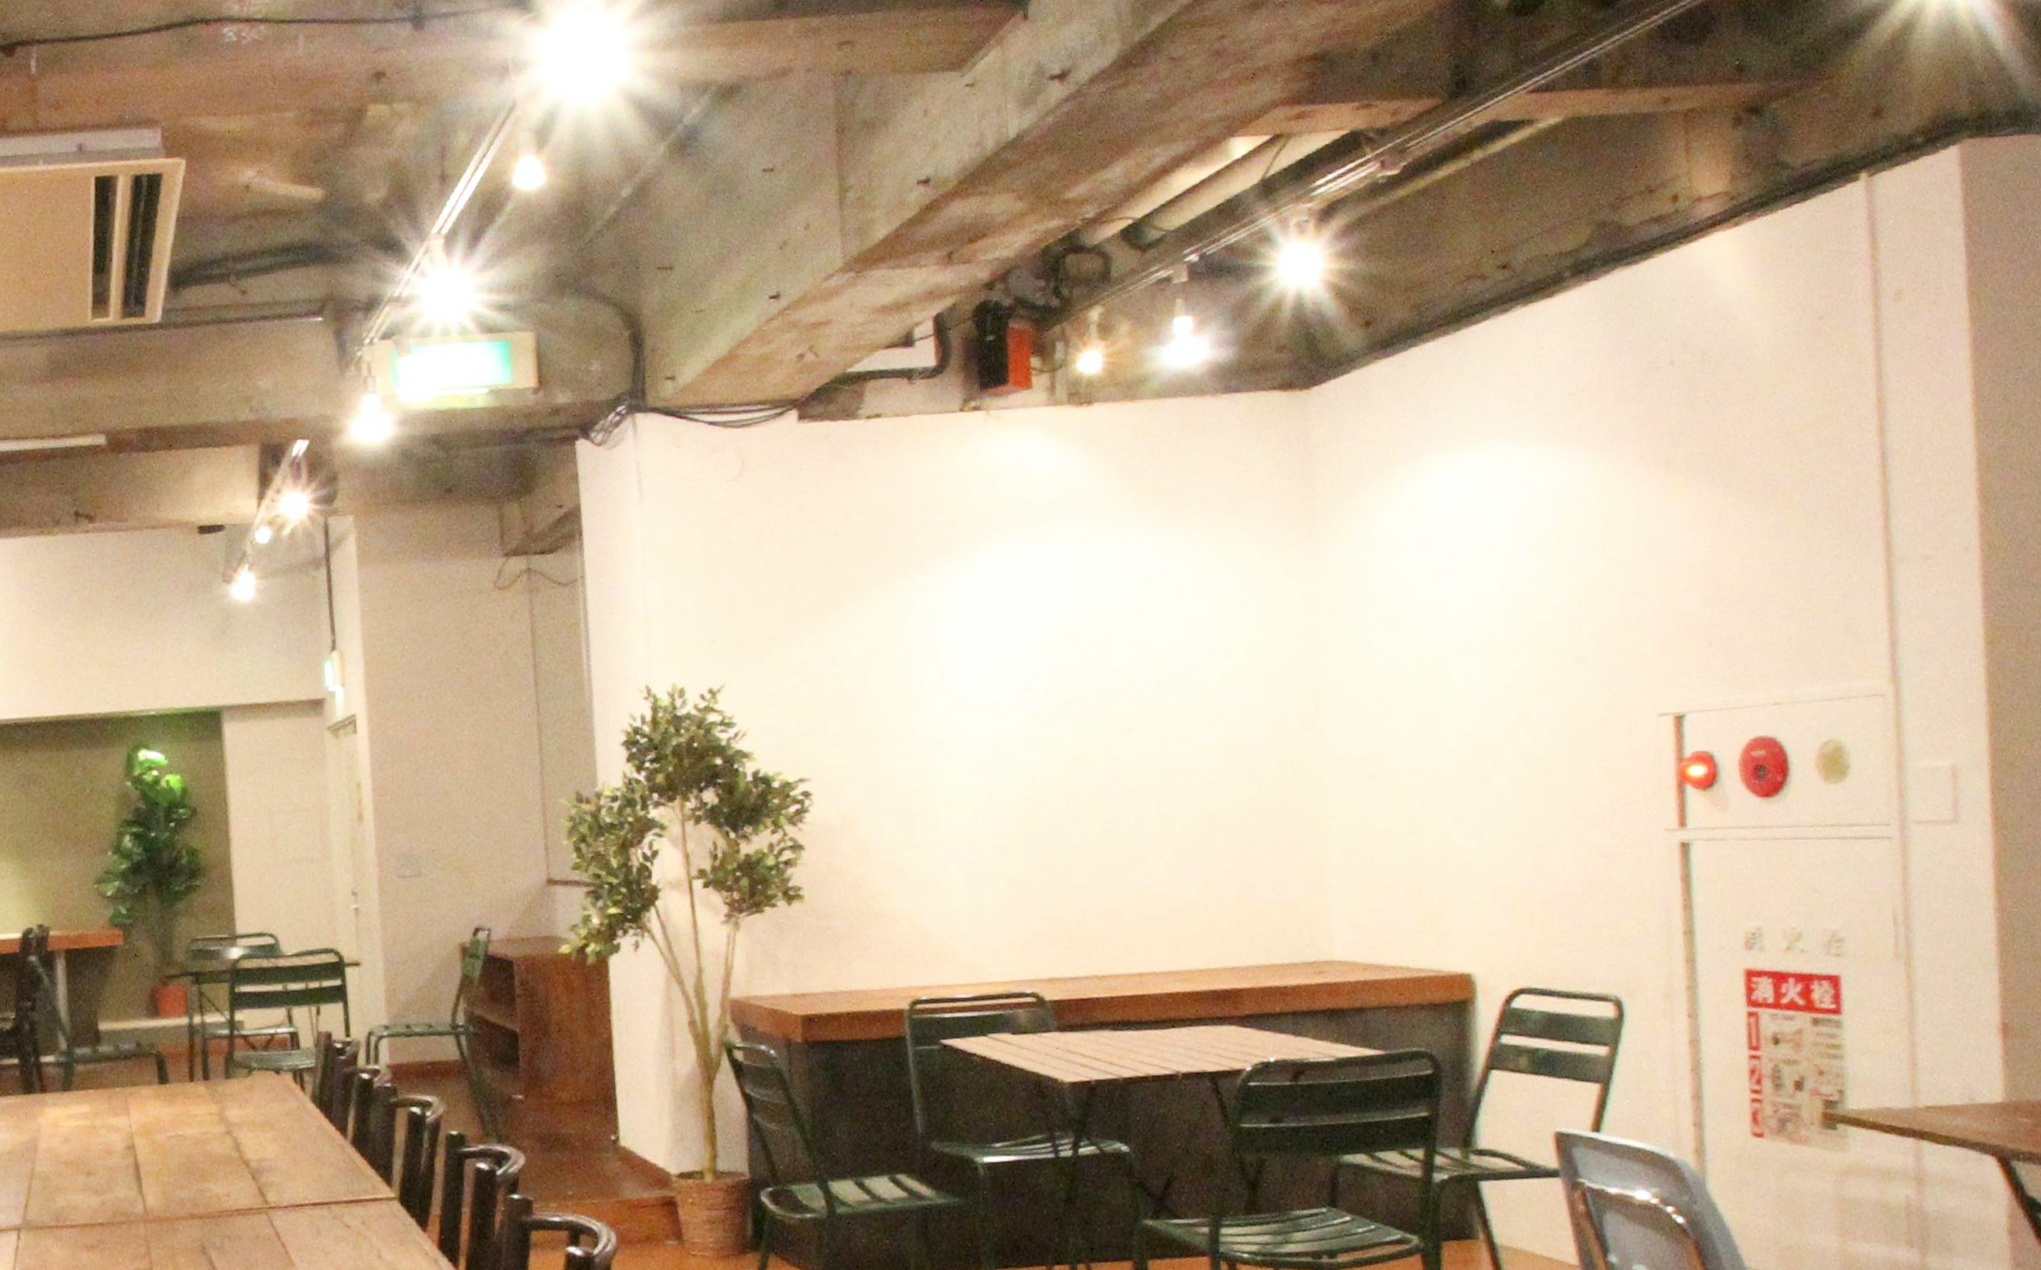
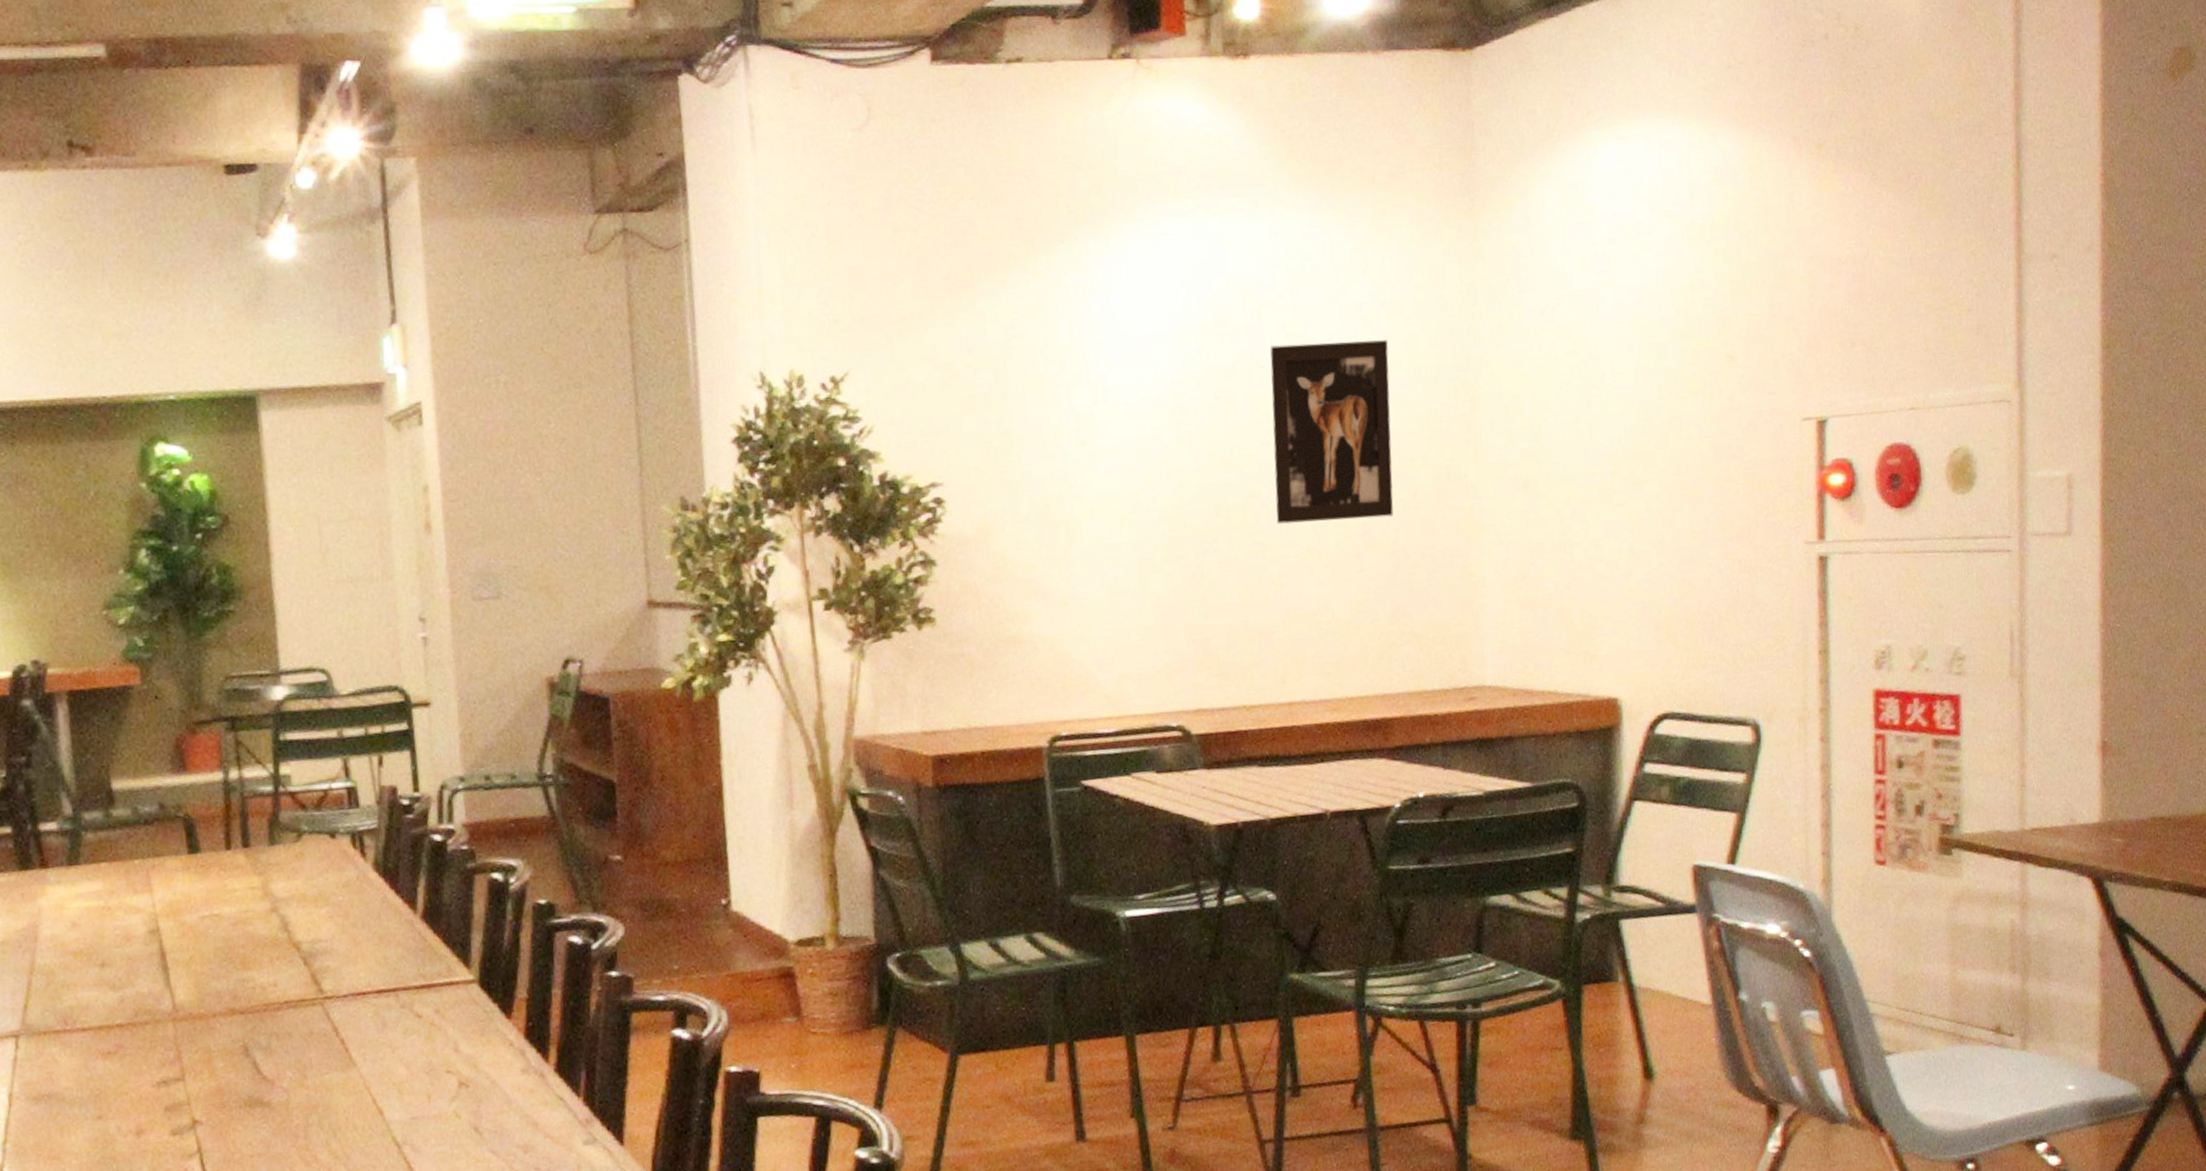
wall art: none [1116,648,1240,813] -> present [1270,340,1394,524]

